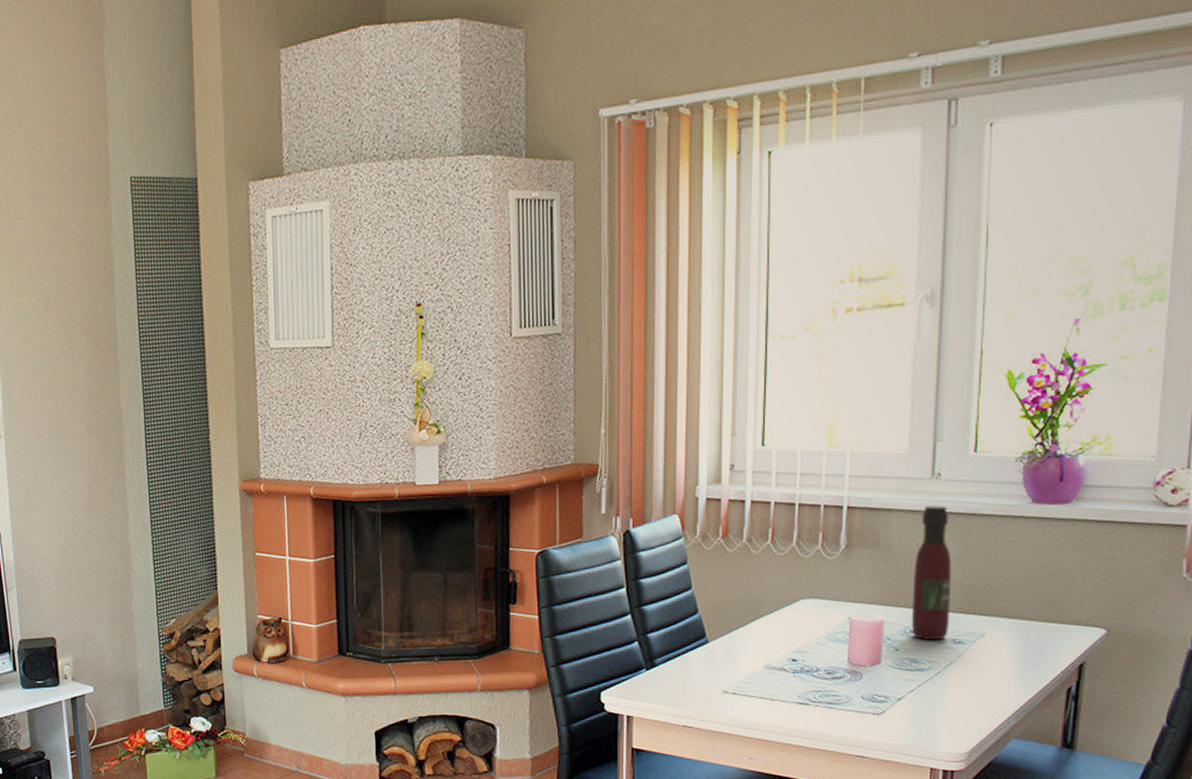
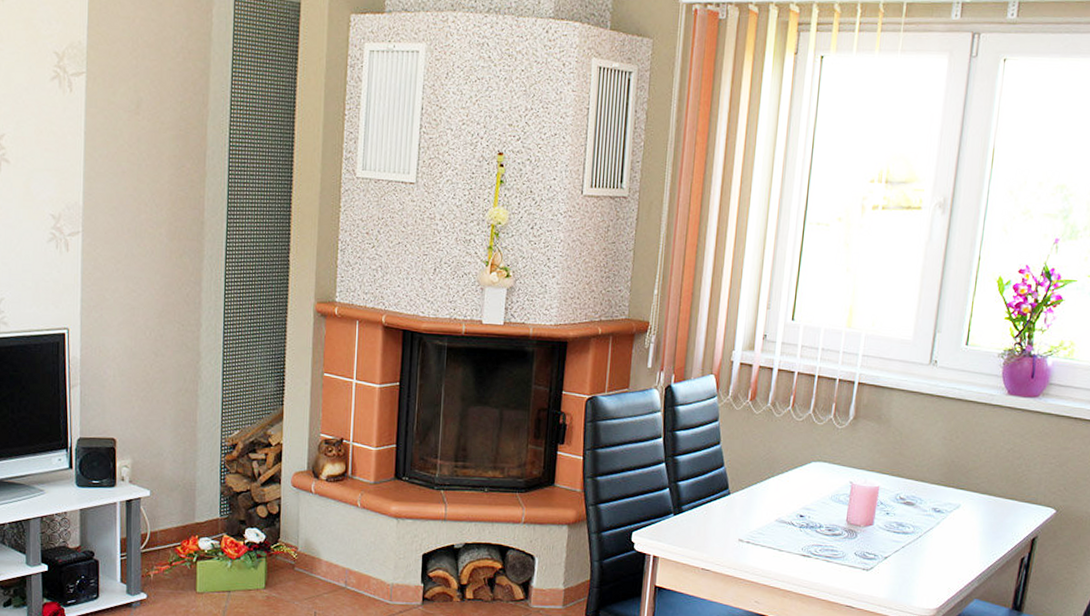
wine bottle: present [912,505,952,641] -> none [901,388,941,508]

